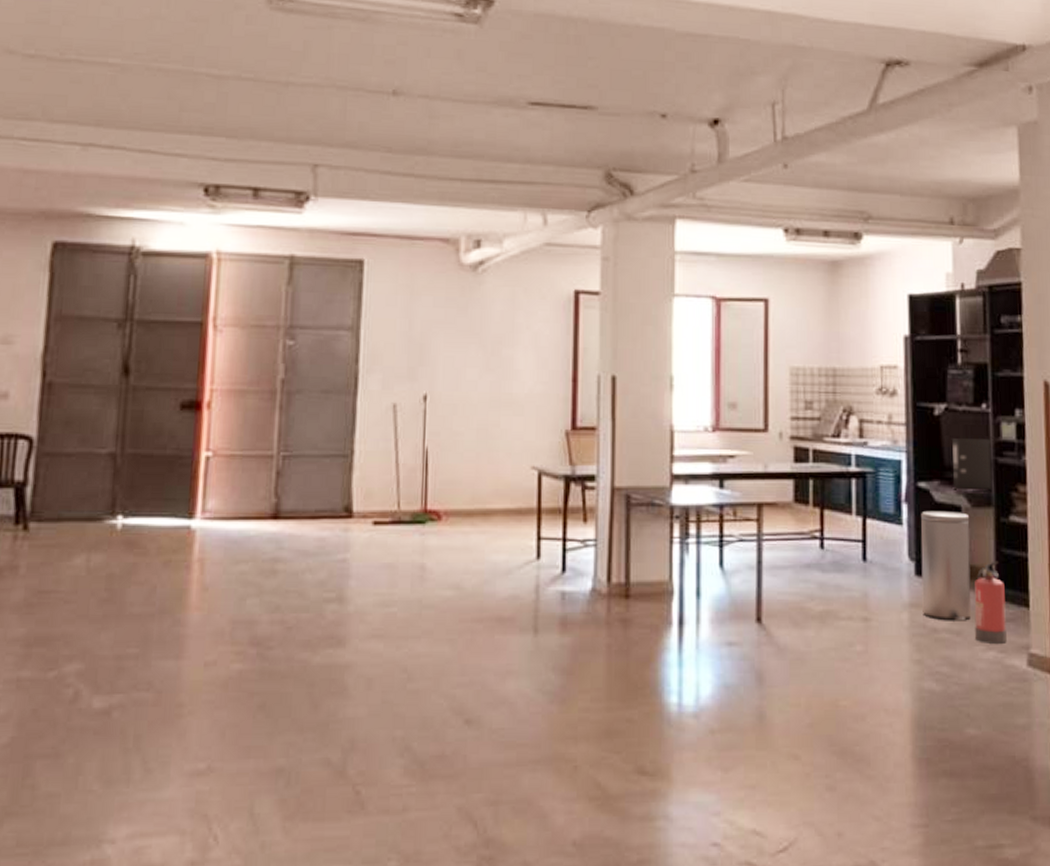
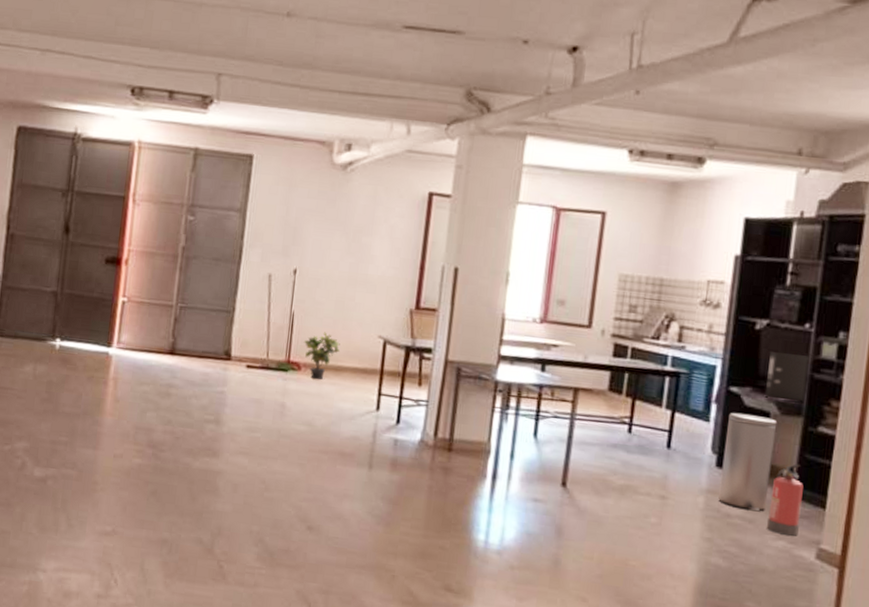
potted plant: none [442,469,487,530] -> present [303,332,340,381]

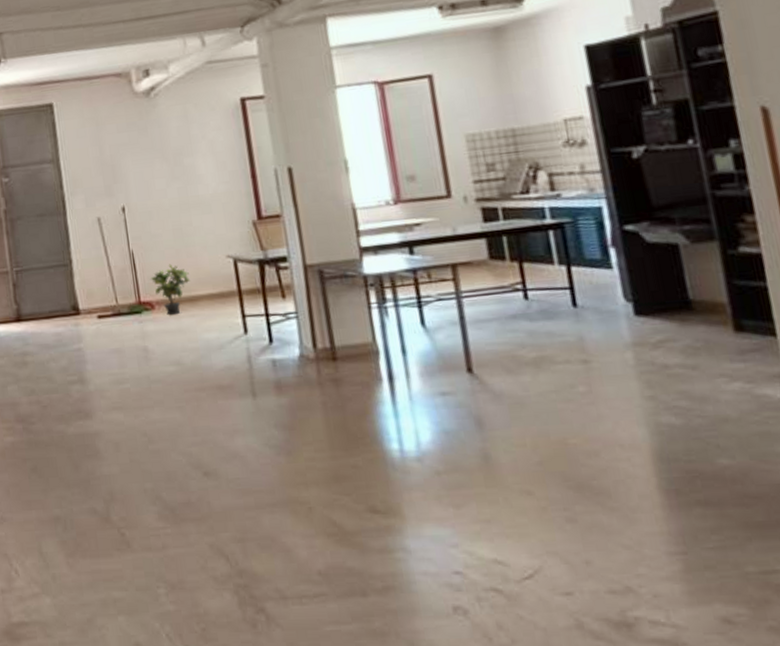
pedal bin: present [718,412,778,512] -> none [632,249,707,357]
binder: present [764,352,812,401] -> none [657,173,714,228]
fire extinguisher: present [766,464,804,536] -> none [706,293,754,375]

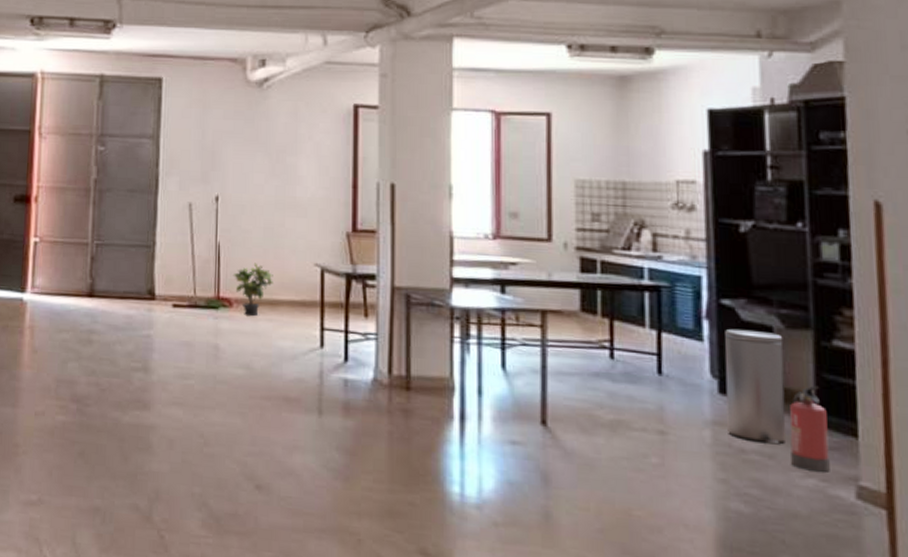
pedal bin: none [632,249,707,357] -> present [725,328,787,445]
fire extinguisher: none [706,293,754,375] -> present [789,385,830,472]

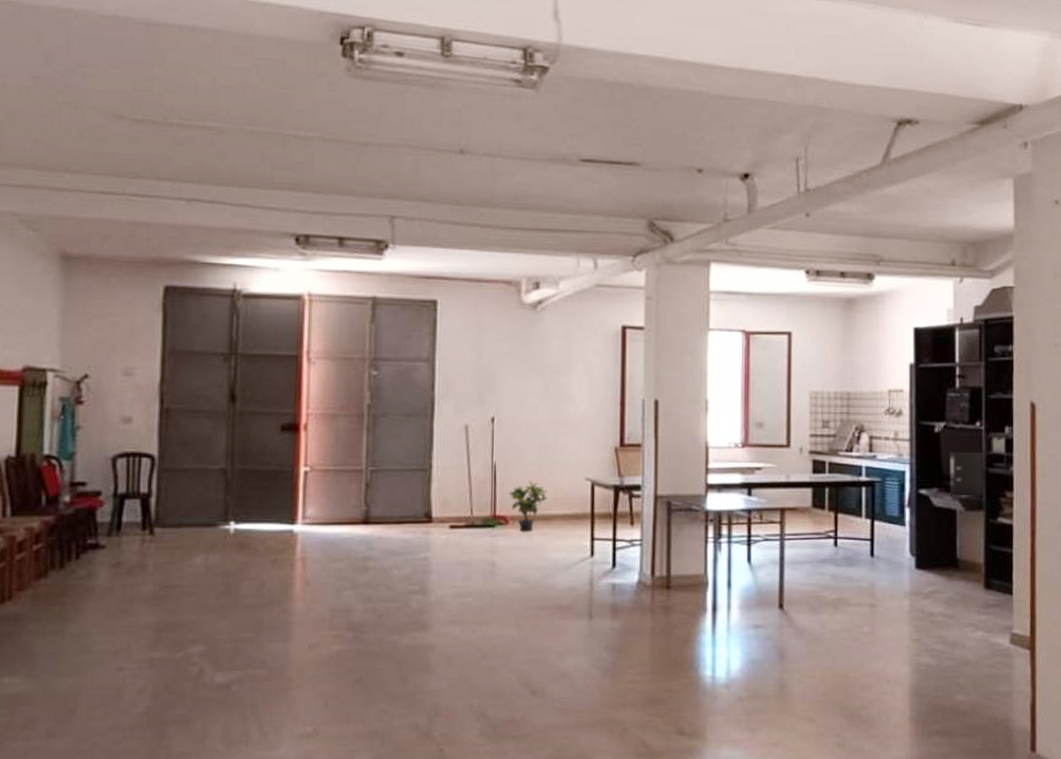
pedal bin: present [725,328,787,445] -> none [921,513,964,607]
binder: none [761,257,811,311] -> present [949,452,985,495]
fire extinguisher: present [789,385,830,472] -> none [965,555,993,625]

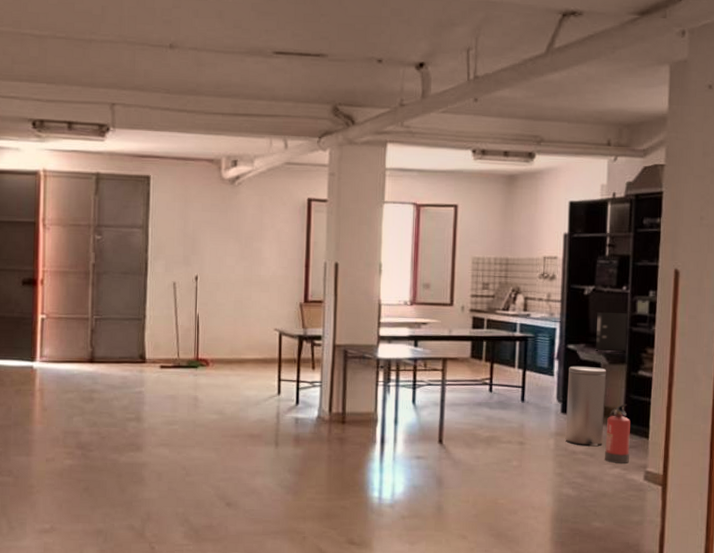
potted plant: present [508,480,547,532] -> none [209,329,242,373]
pedal bin: none [921,513,964,607] -> present [565,366,607,447]
fire extinguisher: none [965,555,993,625] -> present [604,403,631,463]

